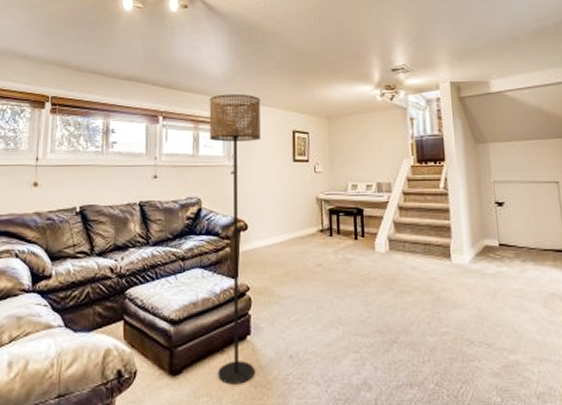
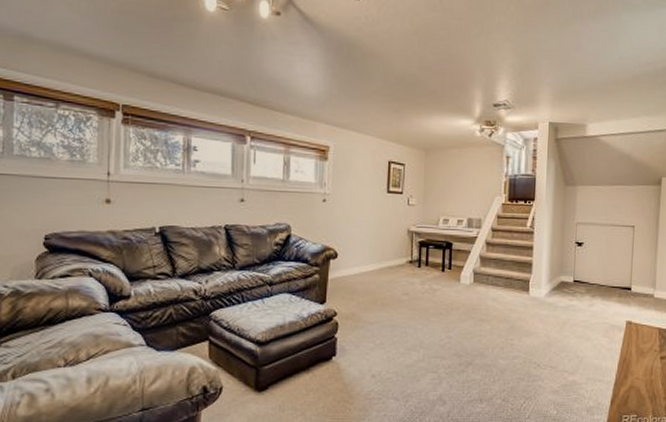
floor lamp: present [209,94,260,384] -> none [301,117,356,399]

